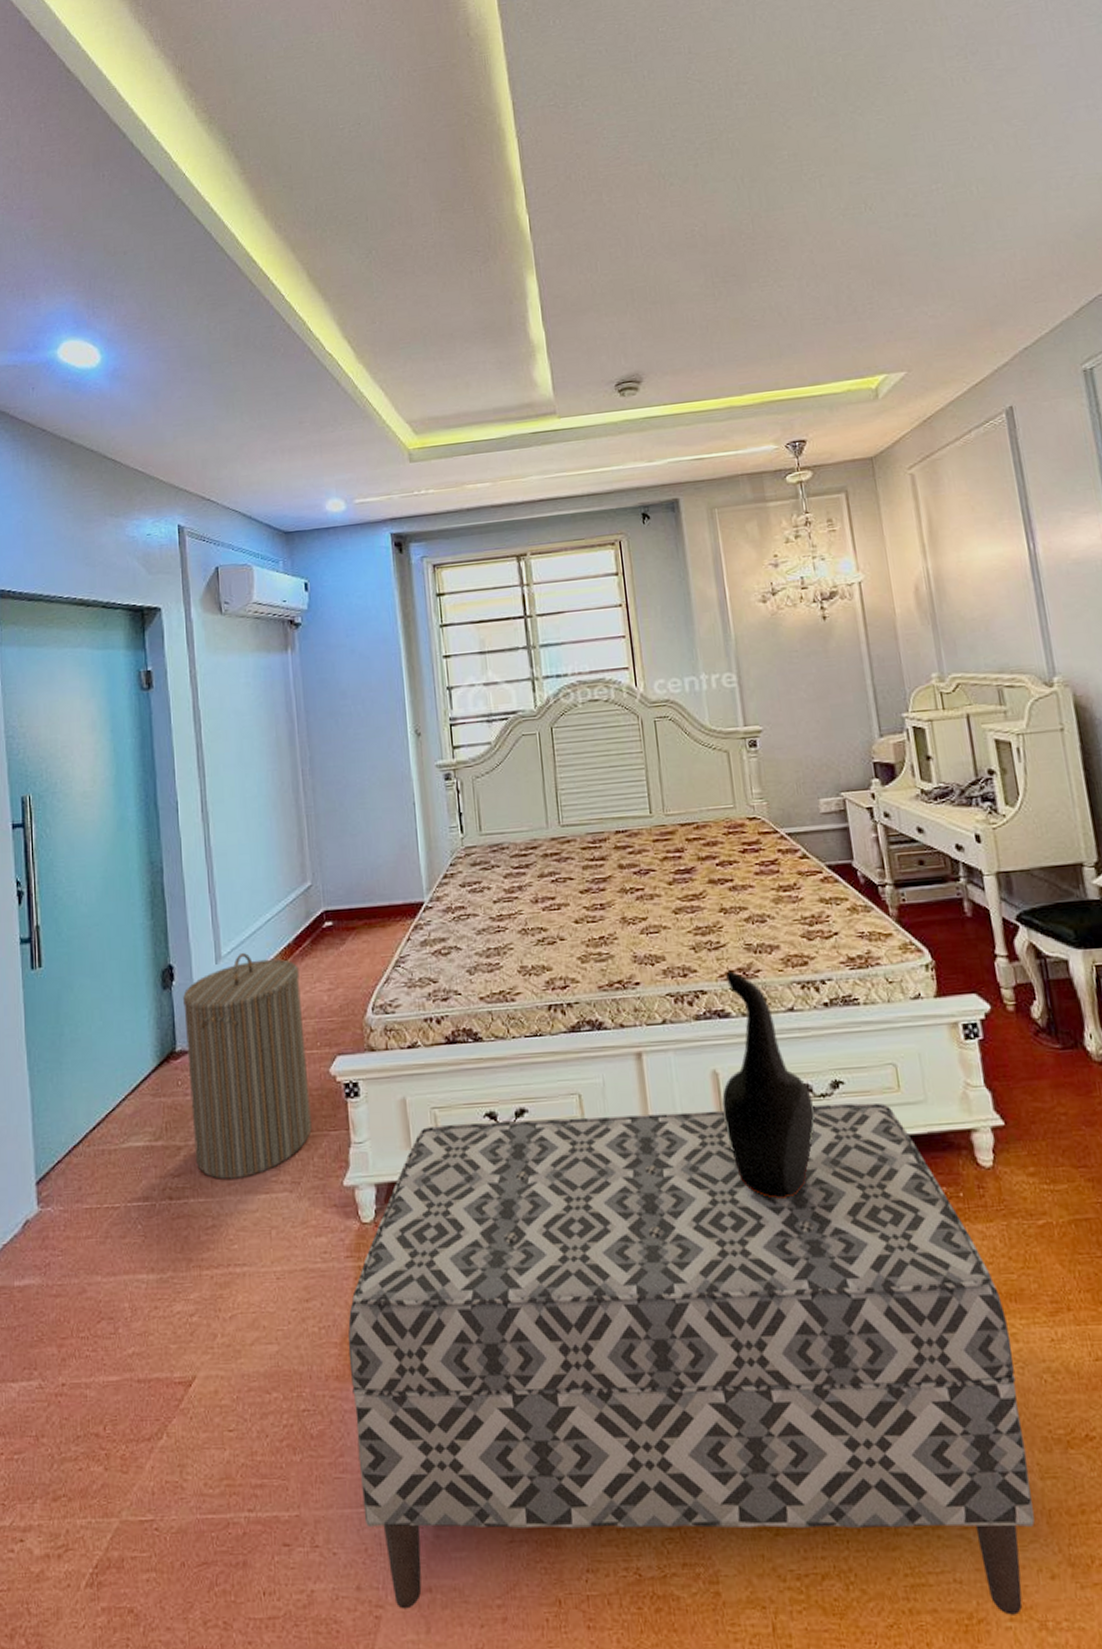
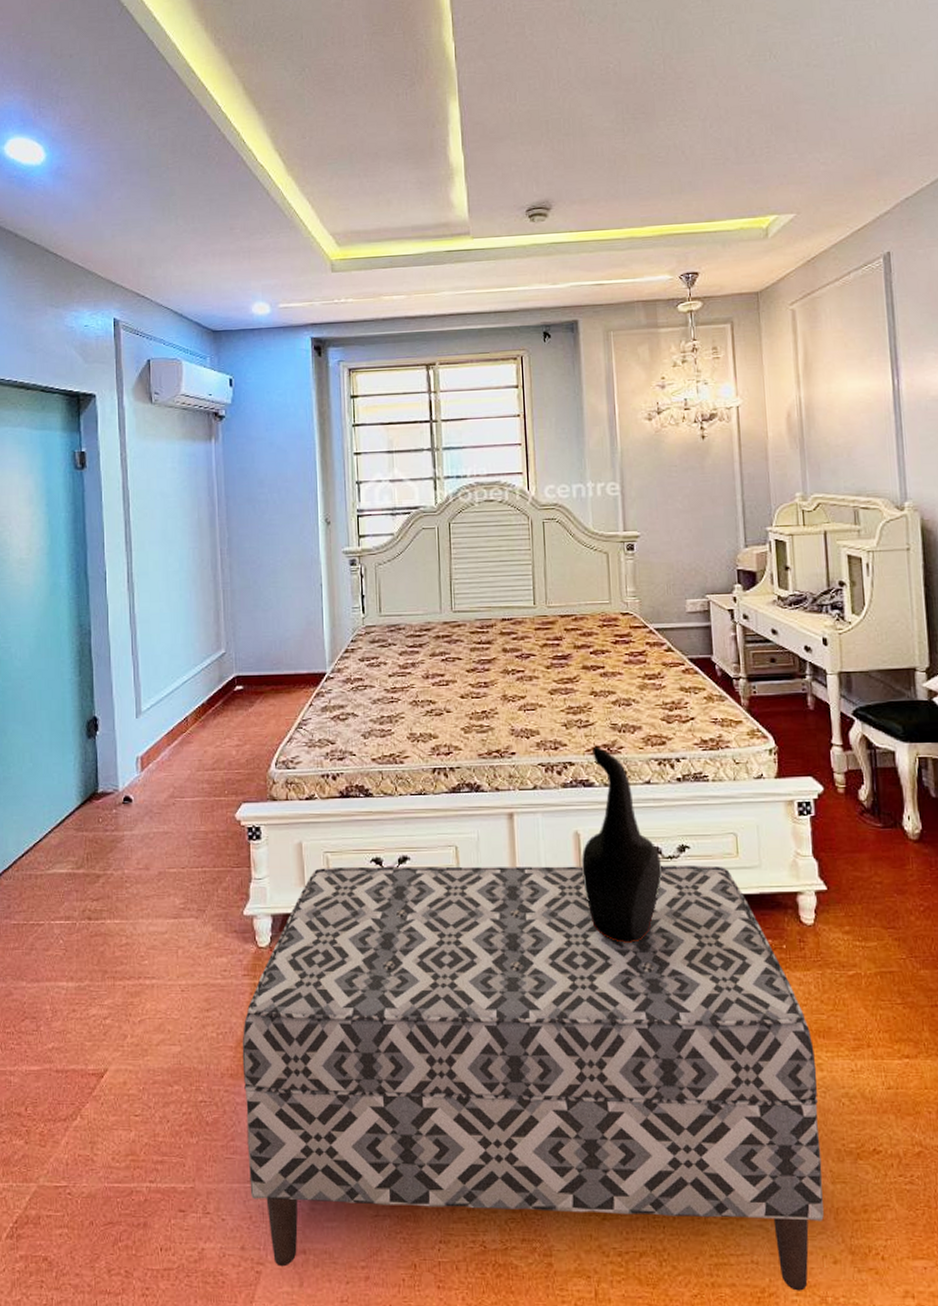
laundry hamper: present [182,953,312,1179] -> none [105,710,217,905]

